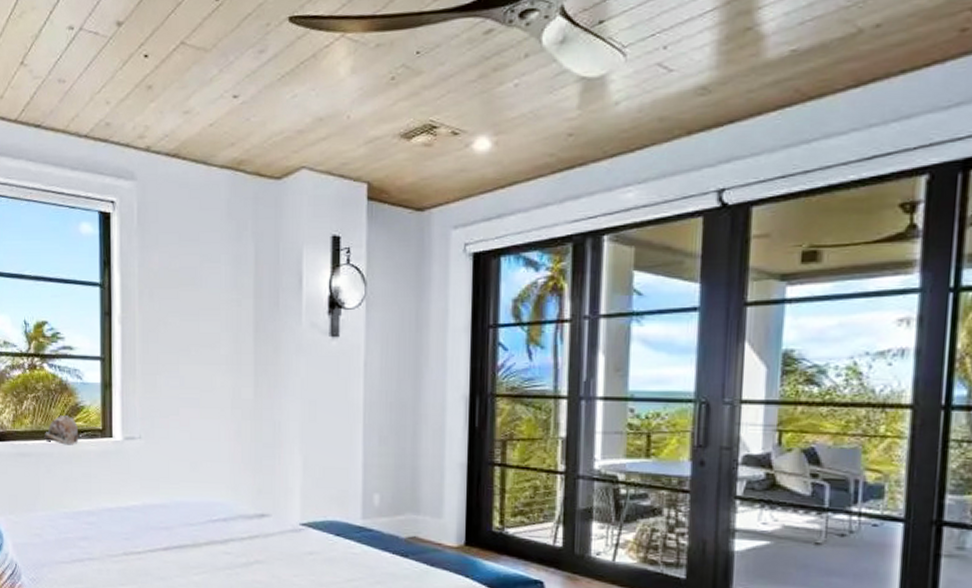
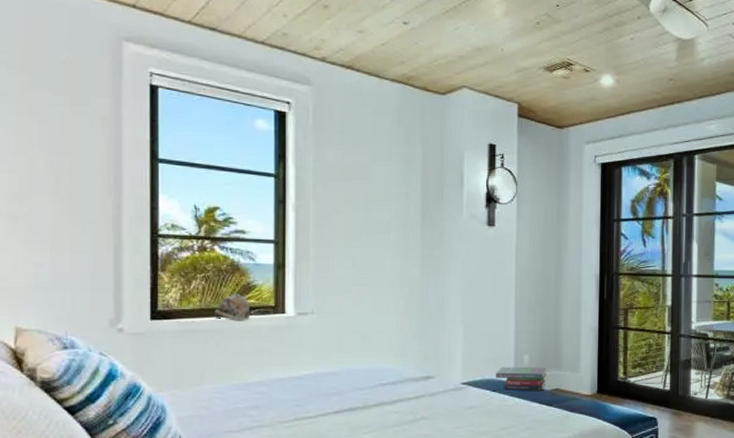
books: none [340,506,402,538] -> present [496,366,547,391]

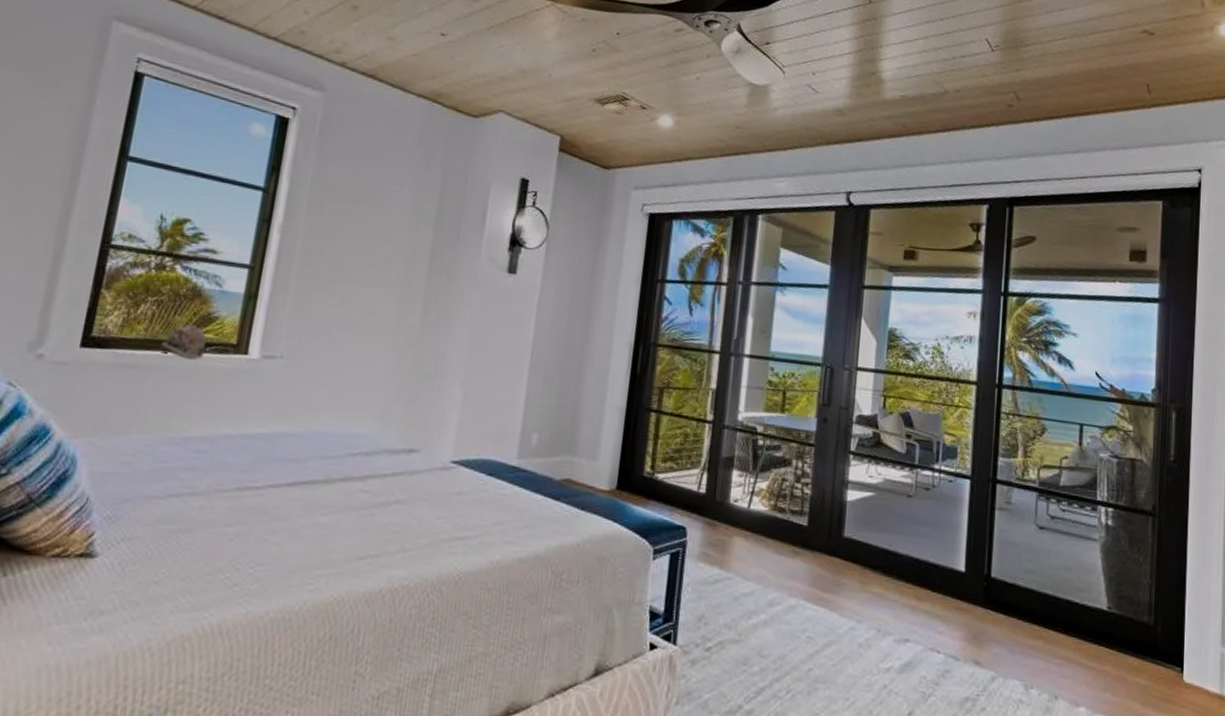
books: present [496,366,547,391] -> none [494,445,559,480]

